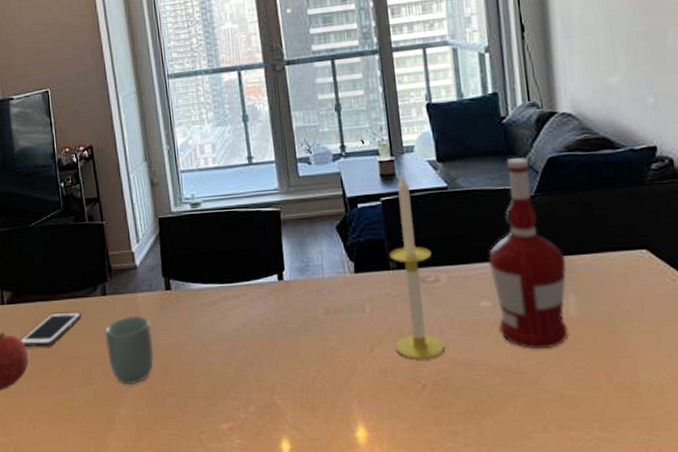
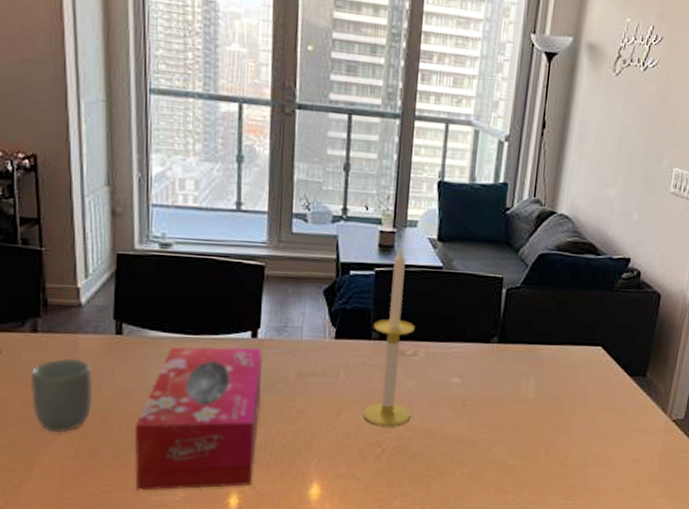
tissue box: none [190,289,300,439] -> present [134,347,263,491]
alcohol: present [487,157,569,349] -> none [463,249,535,425]

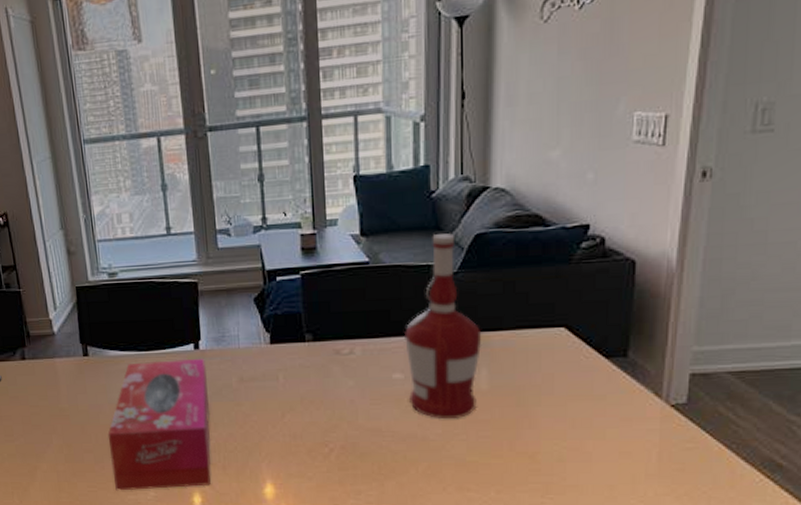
cup: present [30,359,93,432] -> none [25,380,73,442]
candle: present [363,247,416,427] -> none [305,247,354,426]
alcohol: none [463,249,535,425] -> present [403,233,482,419]

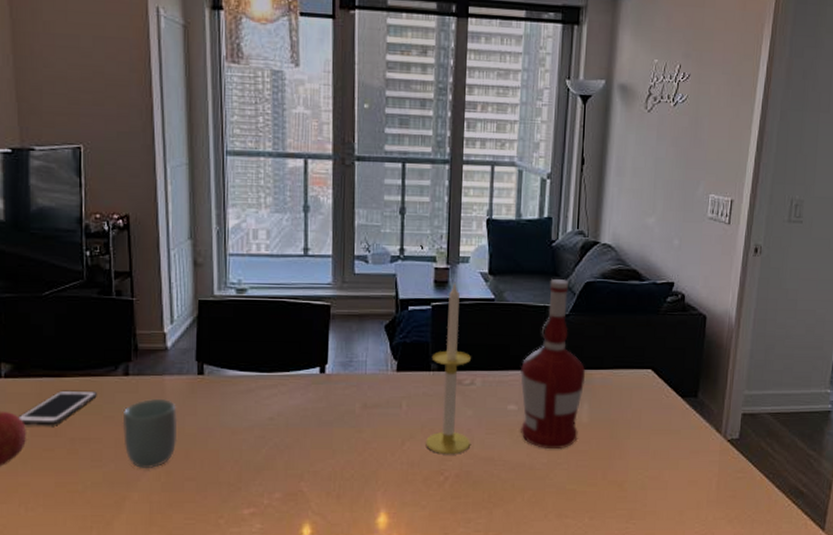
cup: none [25,380,73,442] -> present [122,399,178,468]
tissue box: present [107,358,212,491] -> none [215,382,331,523]
candle: none [305,247,354,426] -> present [426,282,472,455]

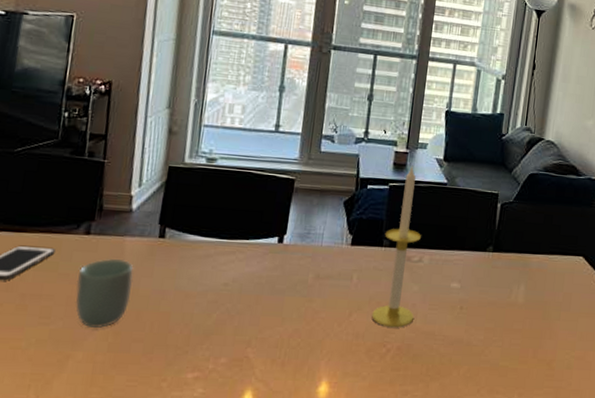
alcohol: present [520,279,586,450] -> none [461,169,525,328]

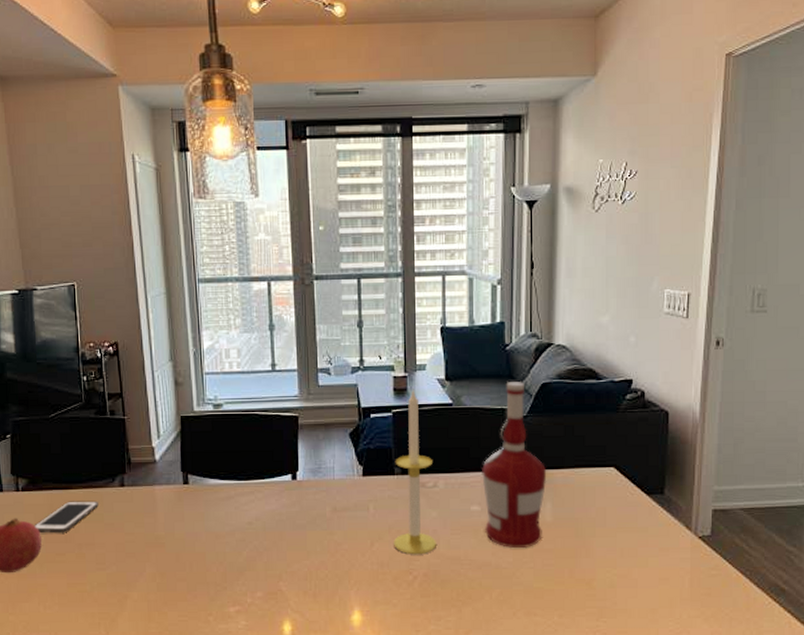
cup: present [75,259,134,328] -> none [121,507,169,570]
alcohol: none [461,169,525,328] -> present [480,382,547,549]

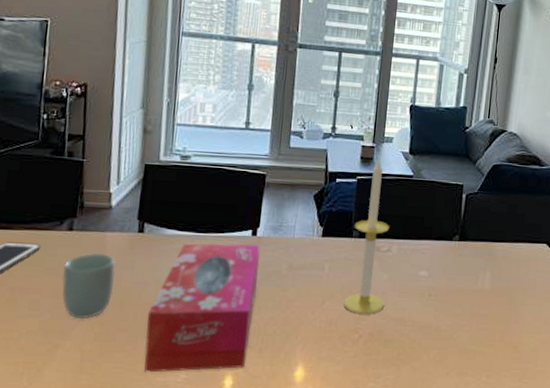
cup: none [121,507,169,570] -> present [61,253,116,318]
tissue box: none [202,488,303,620] -> present [144,243,261,373]
alcohol: present [480,382,547,549] -> none [430,161,490,313]

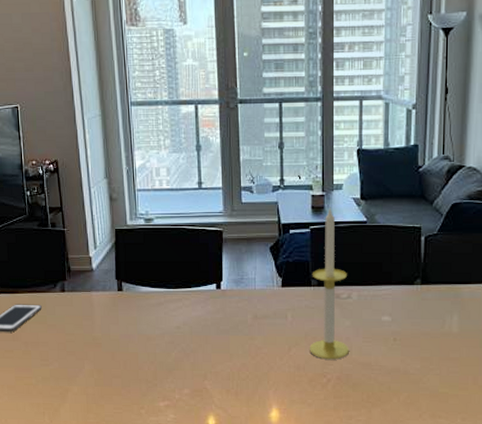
cup: present [61,253,116,318] -> none [62,311,105,367]
tissue box: present [144,243,261,373] -> none [135,296,227,413]

